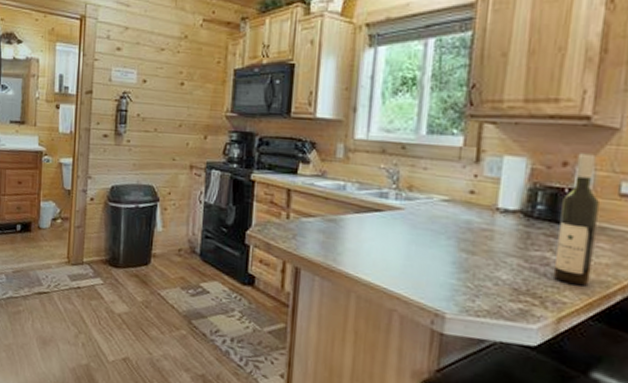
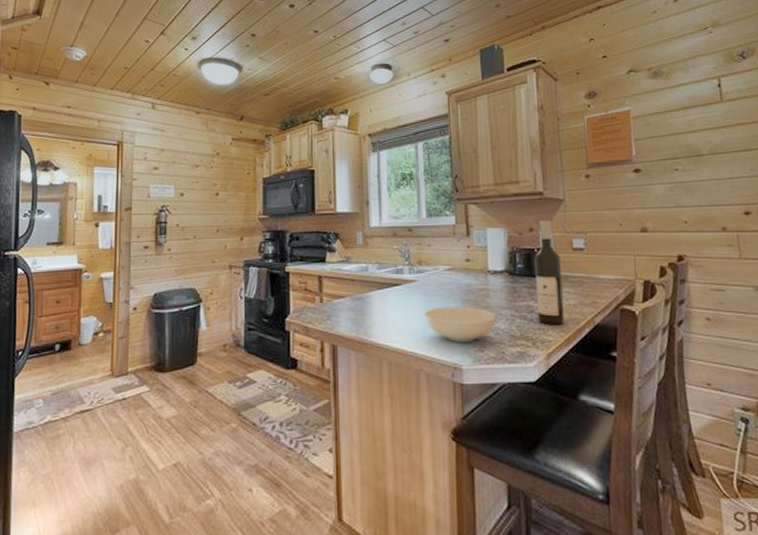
bowl: none [407,242,498,289] -> present [425,306,496,343]

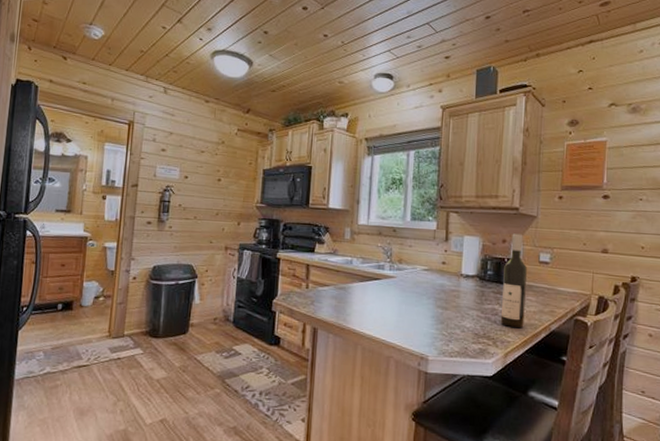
bowl: present [425,306,496,343] -> none [399,302,464,337]

